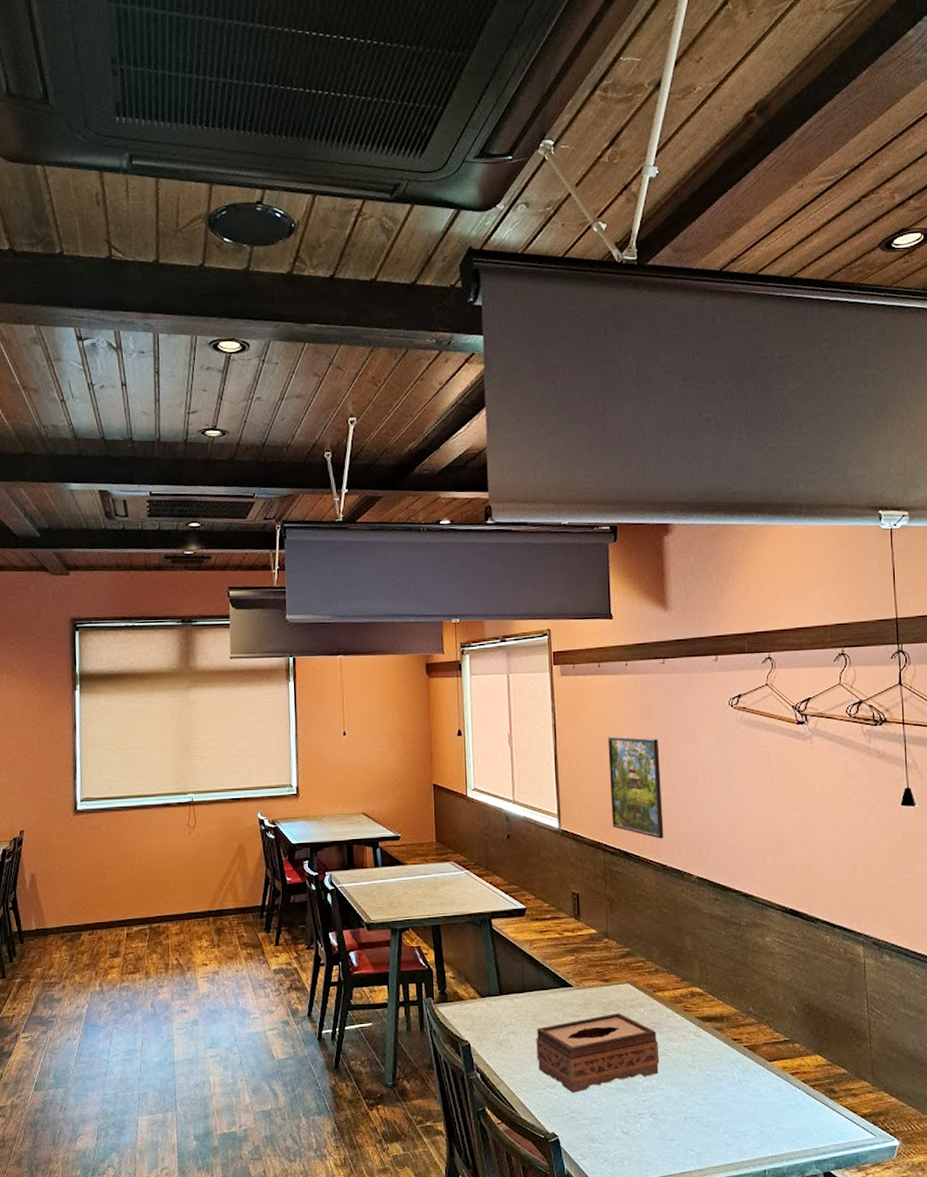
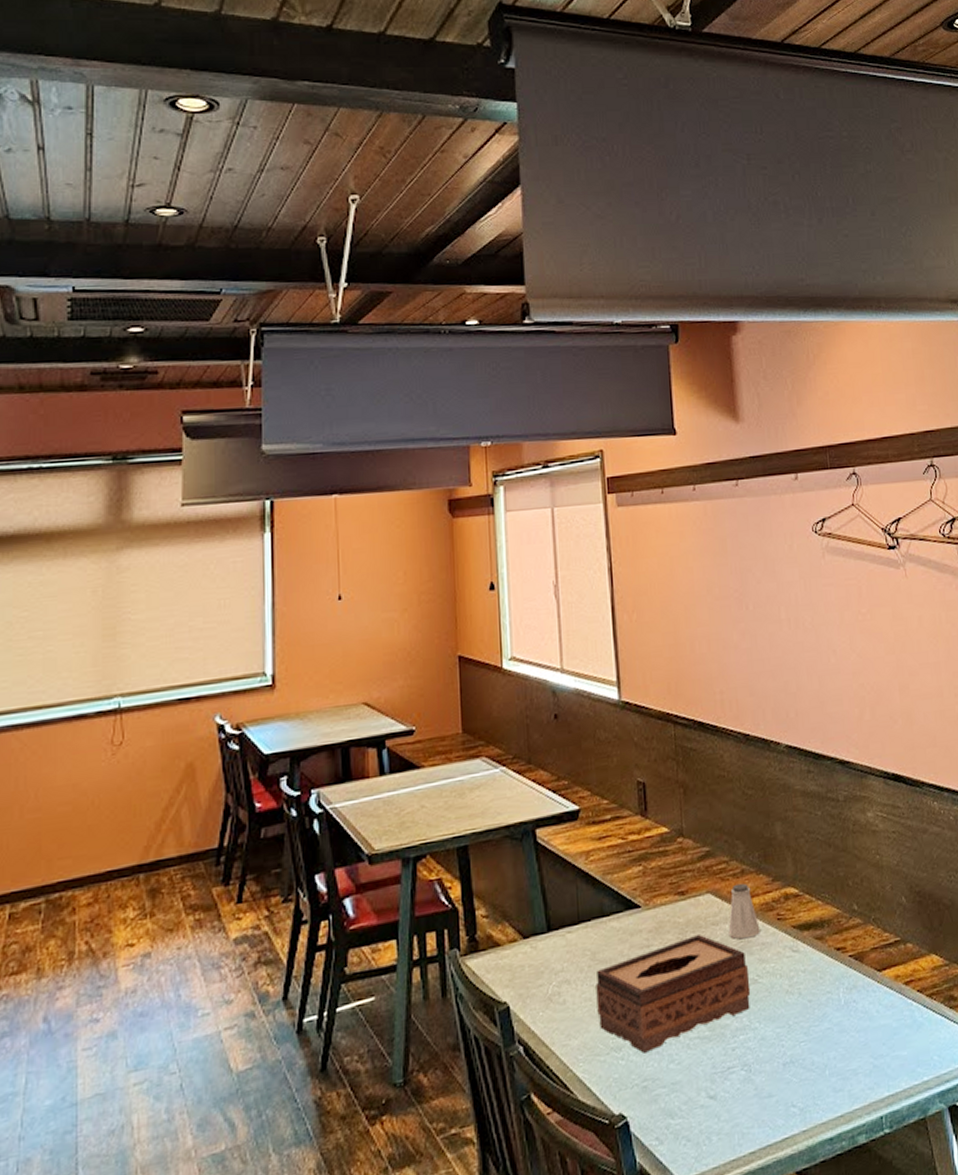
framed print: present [608,736,664,839] -> none [675,577,745,702]
saltshaker: none [643,979,669,1021] -> present [728,883,760,940]

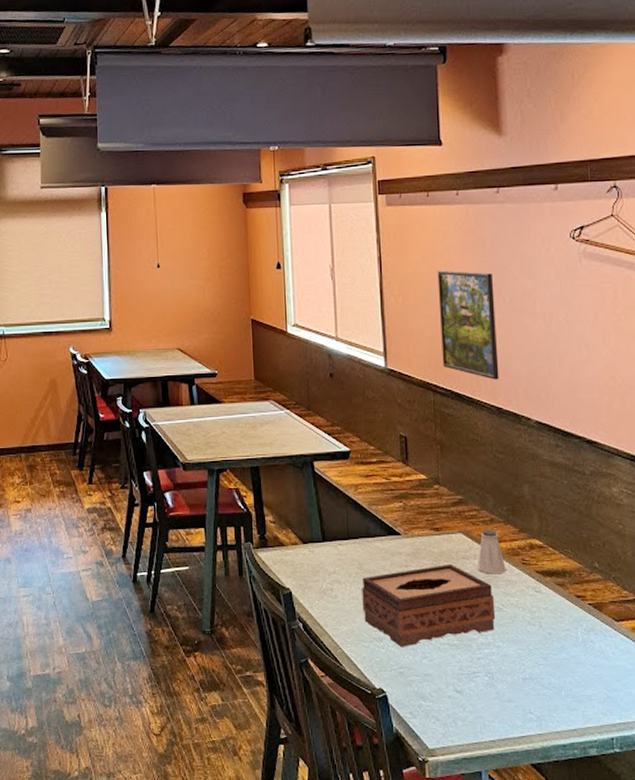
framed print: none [675,577,745,702] -> present [437,270,499,380]

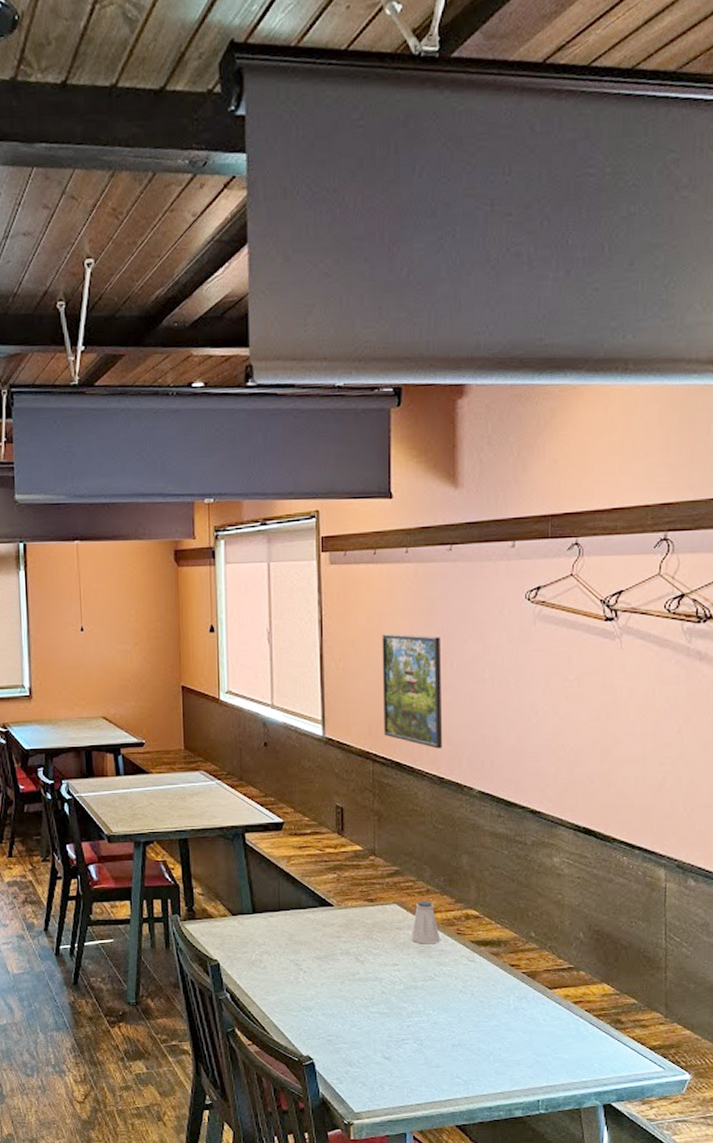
tissue box: present [362,563,496,647] -> none [292,934,427,1016]

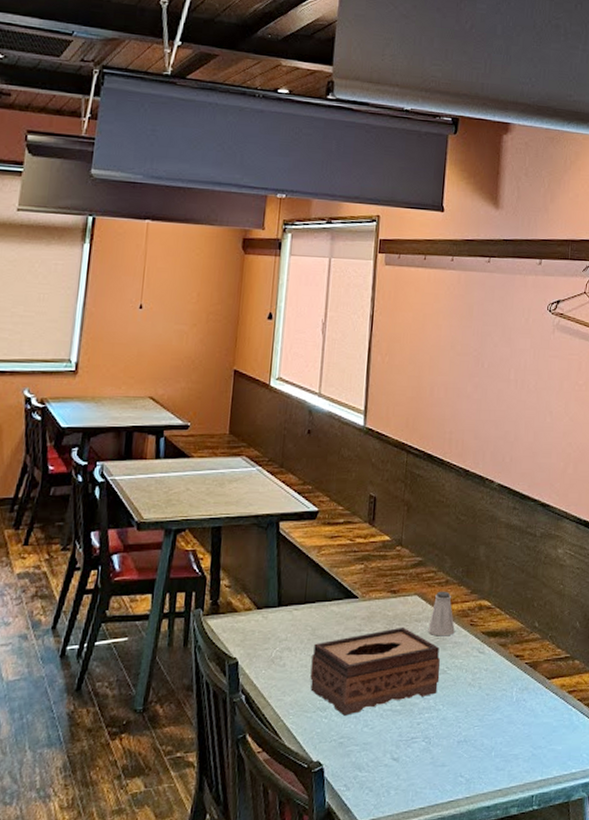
tissue box: none [292,934,427,1016] -> present [310,626,440,716]
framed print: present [382,634,443,749] -> none [419,333,476,443]

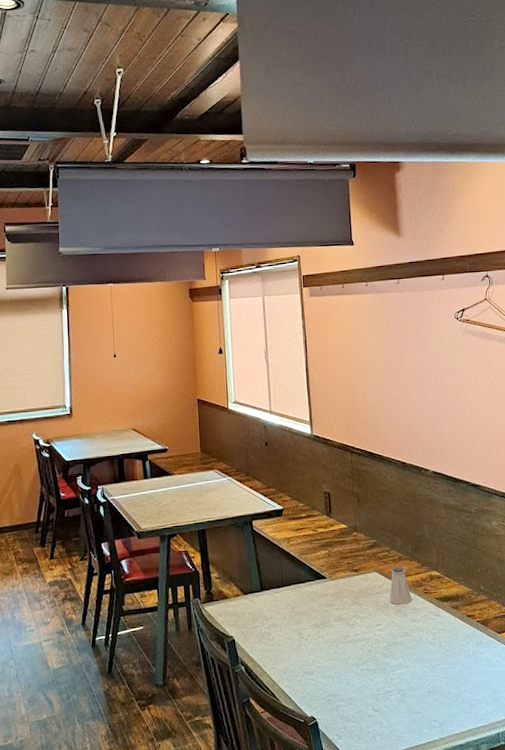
tissue box: present [310,626,440,716] -> none [295,599,405,677]

